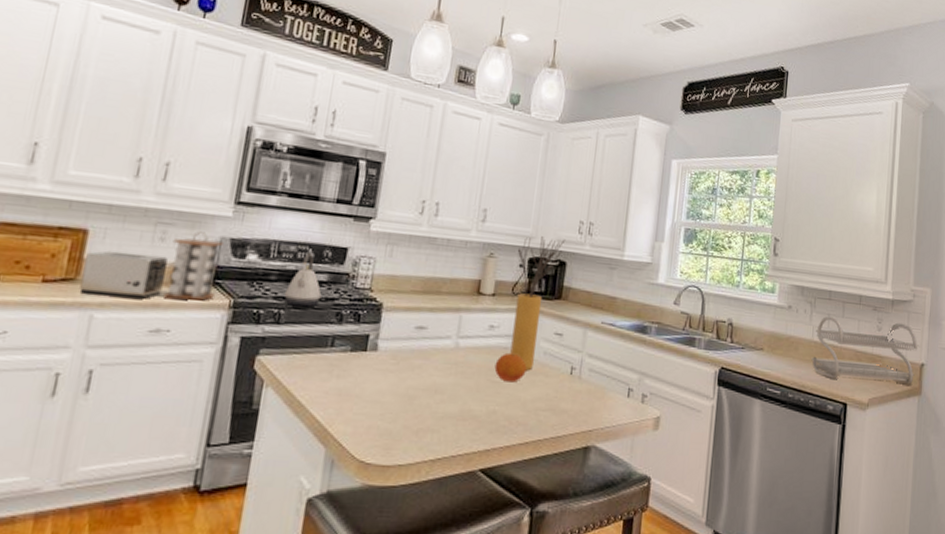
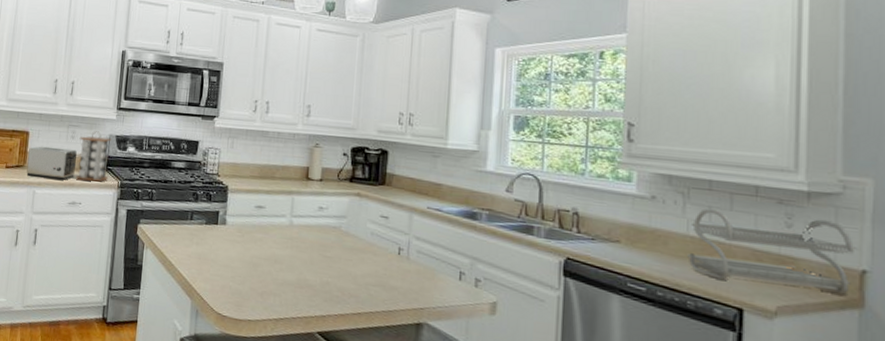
kettle: present [283,252,322,308] -> none [154,145,181,189]
fruit: present [494,352,527,382] -> none [325,231,355,258]
vase: present [510,236,566,371] -> none [339,128,386,249]

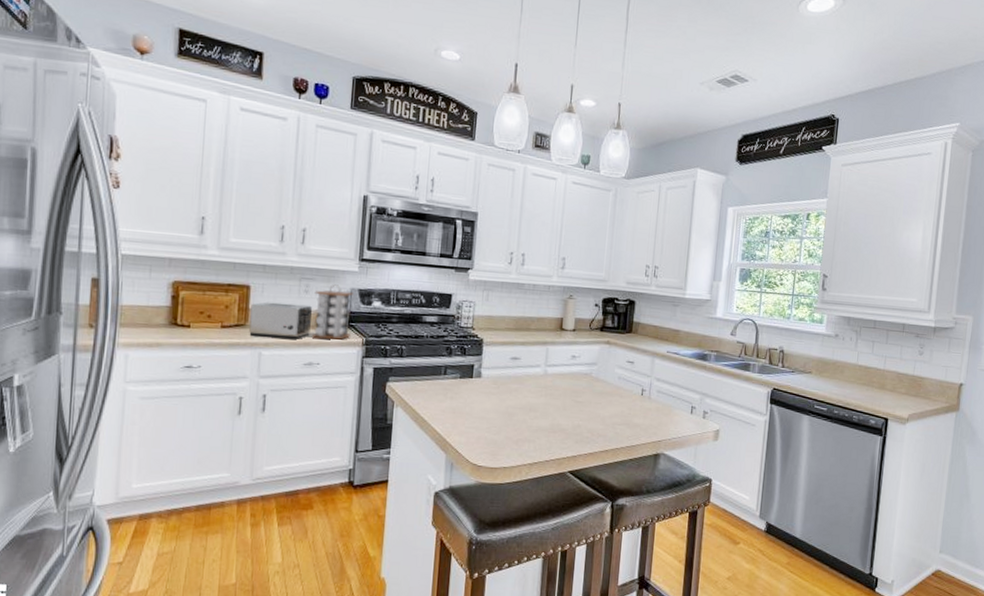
dish rack: present [687,207,856,297] -> none [856,342,958,404]

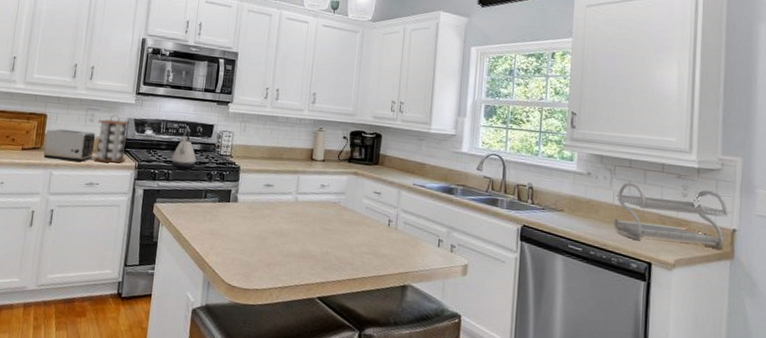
kettle: none [404,298,434,344] -> present [171,128,197,169]
dish rack: none [856,342,958,404] -> present [613,182,729,250]

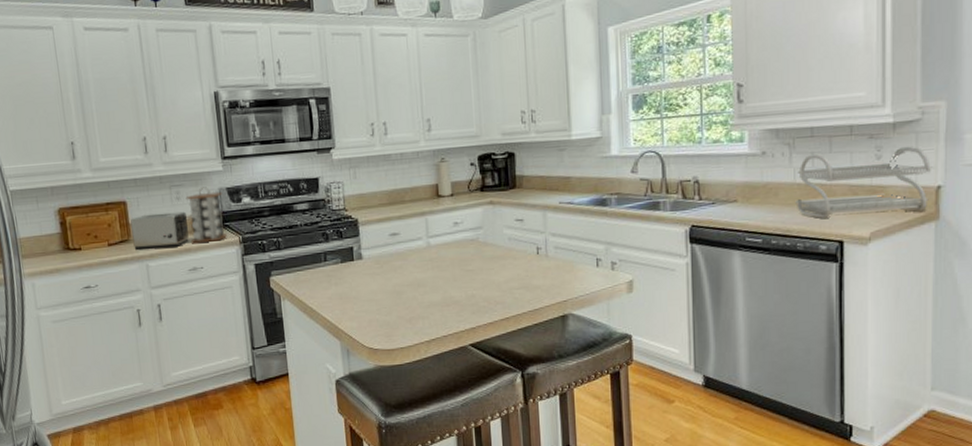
kettle: present [171,128,197,169] -> none [277,187,307,234]

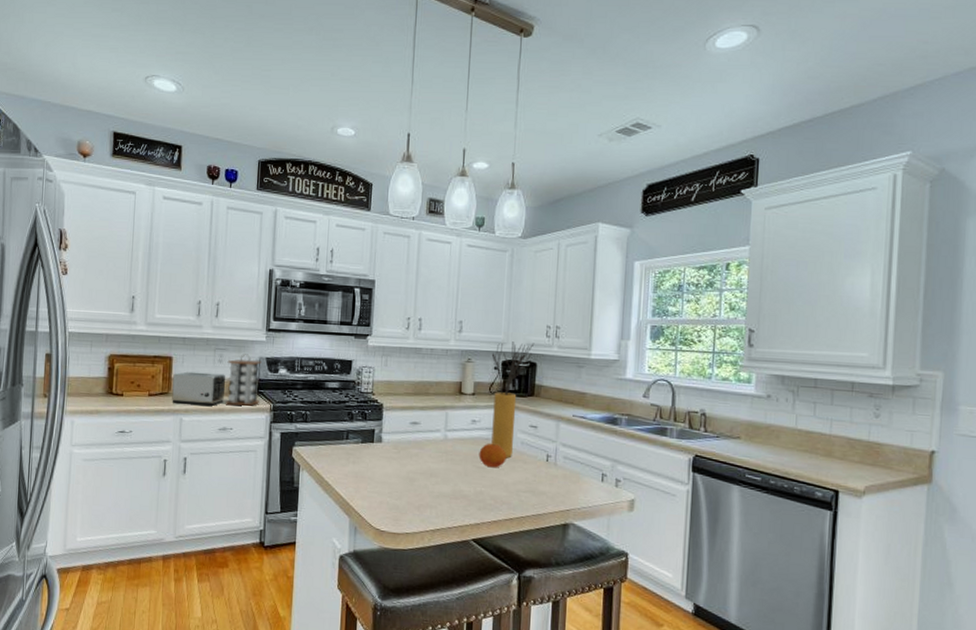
vase: none [465,131,510,257] -> present [491,341,535,459]
fruit: none [465,243,495,269] -> present [479,443,507,468]
dish rack: present [795,147,932,219] -> none [795,403,928,474]

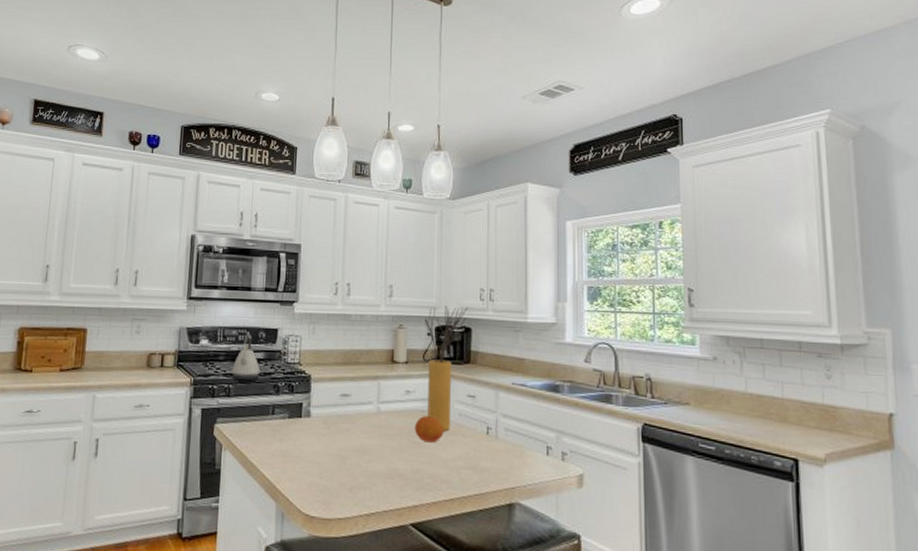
toaster: present [172,371,225,407] -> none [85,344,143,382]
spice rack: present [225,354,262,407] -> none [142,324,182,381]
kettle: none [308,365,336,409] -> present [231,334,261,382]

